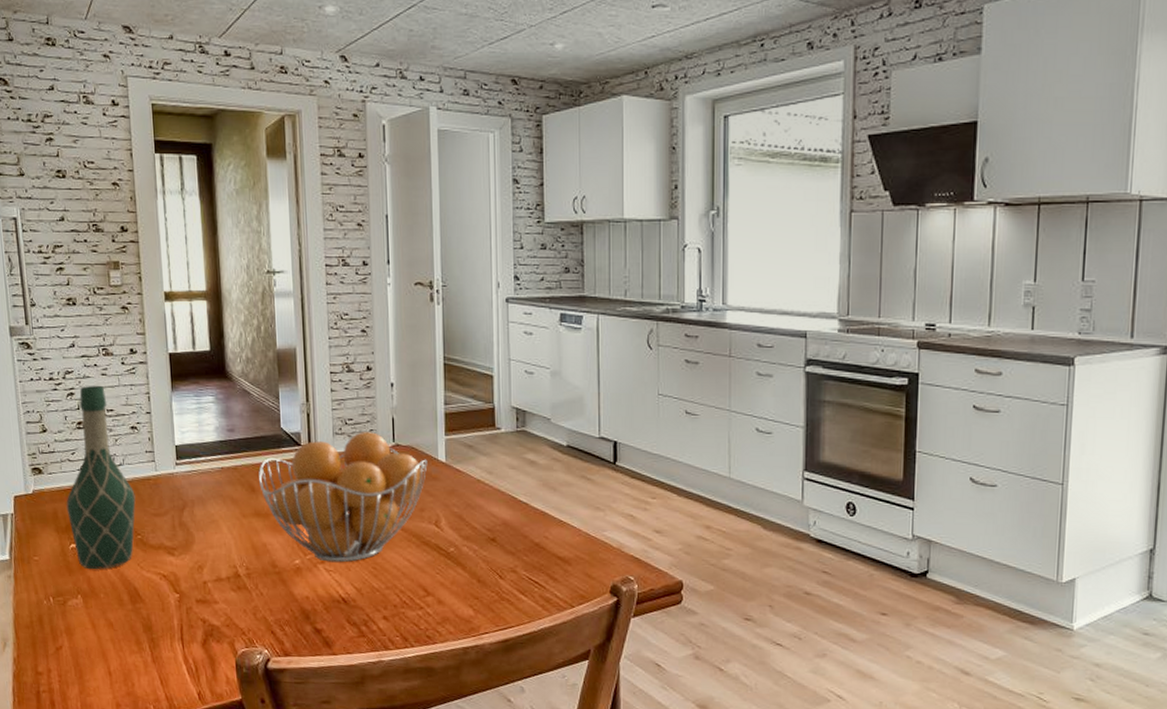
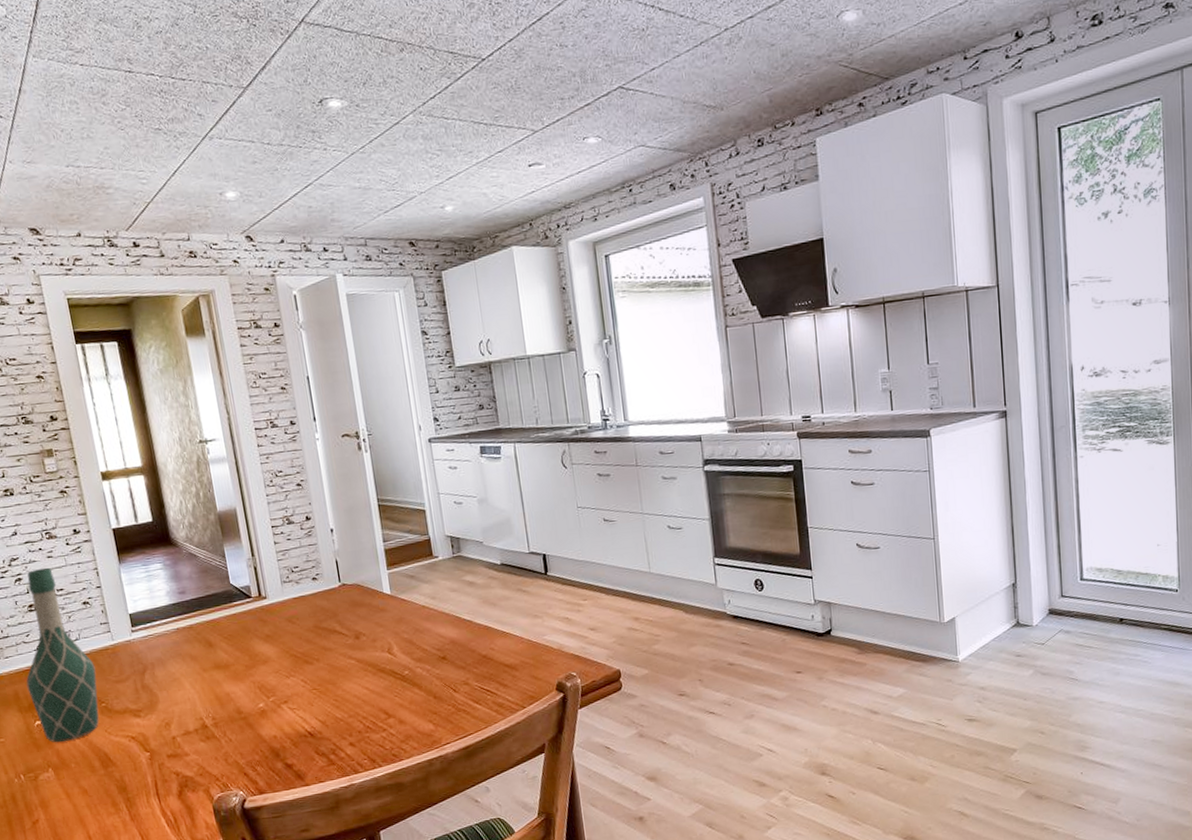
fruit basket: present [259,432,428,563] -> none [213,576,374,701]

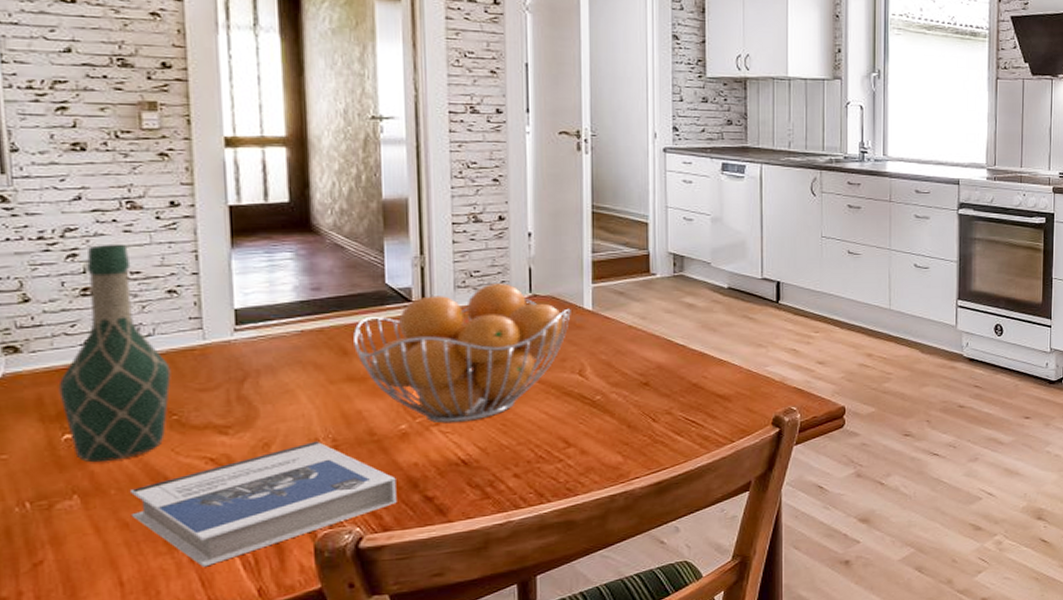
hardback book: none [84,720,266,824] -> present [131,442,397,567]
fruit basket: none [213,576,374,701] -> present [353,283,571,424]

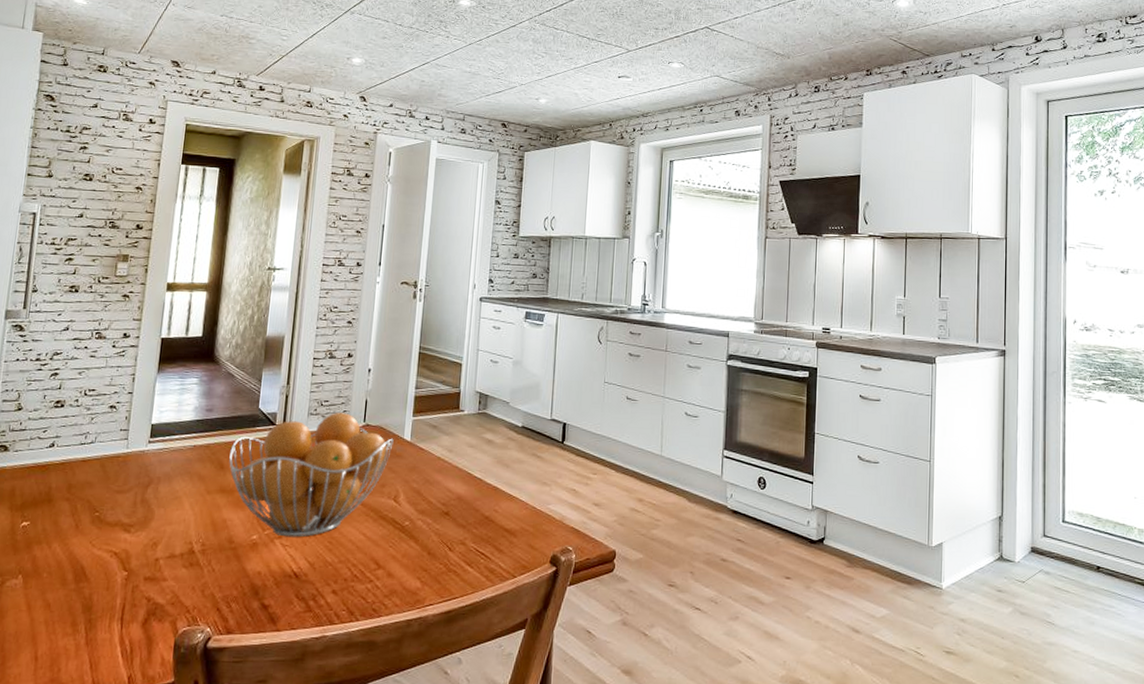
wine bottle: present [58,244,171,463] -> none [25,366,101,548]
hardback book: present [131,442,397,567] -> none [54,545,243,651]

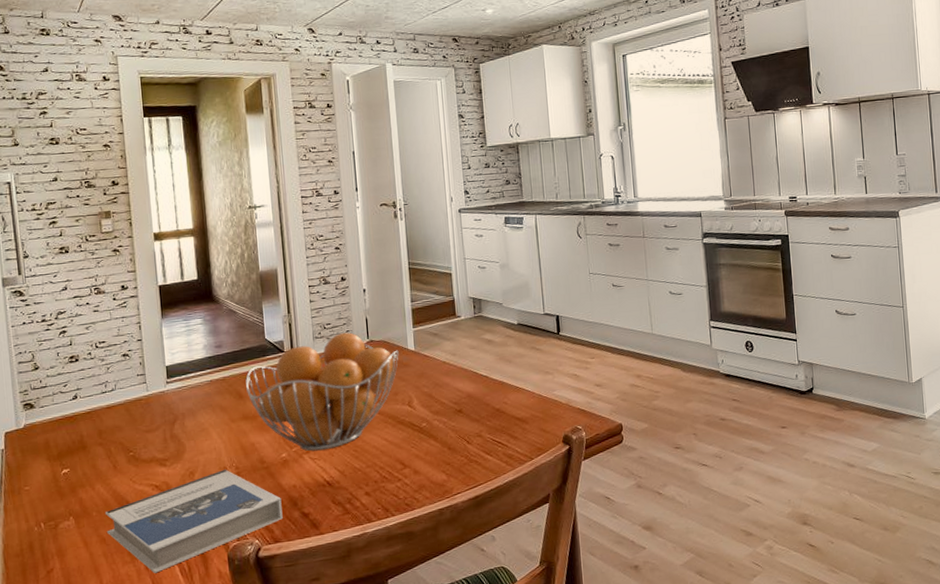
hardback book: none [54,545,243,651] -> present [106,470,283,573]

